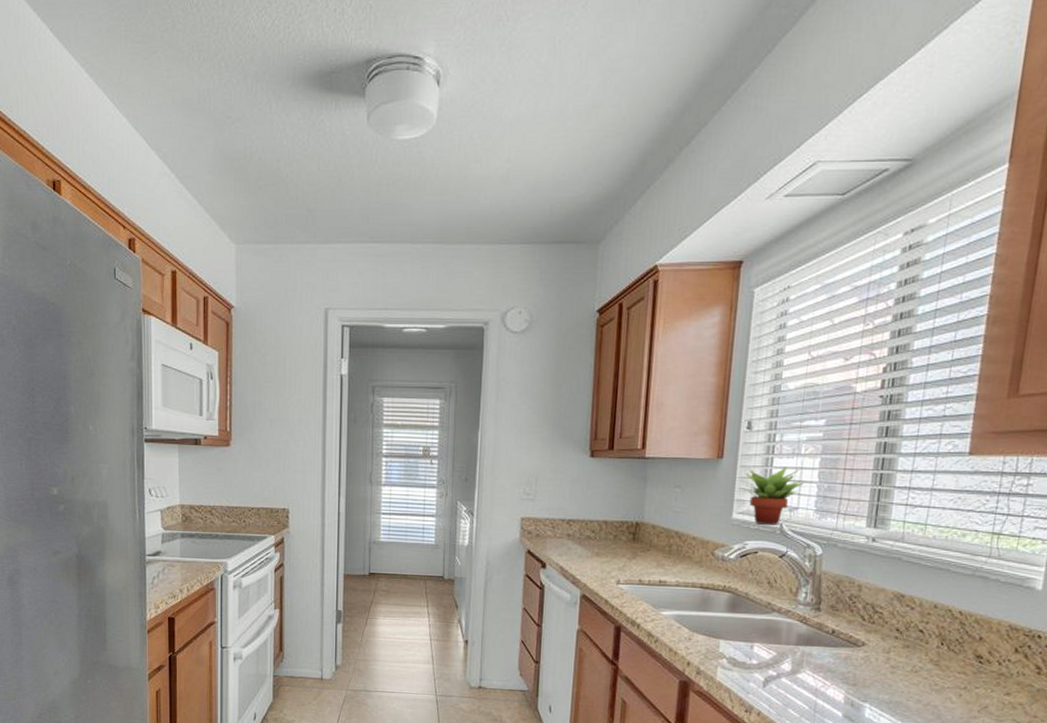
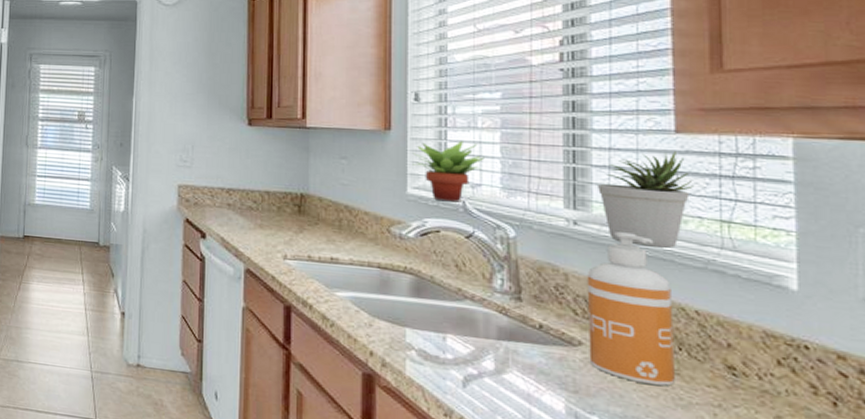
soap dispenser: none [868,546,944,676] -> present [587,232,675,387]
potted plant: none [896,471,977,560] -> present [598,150,695,249]

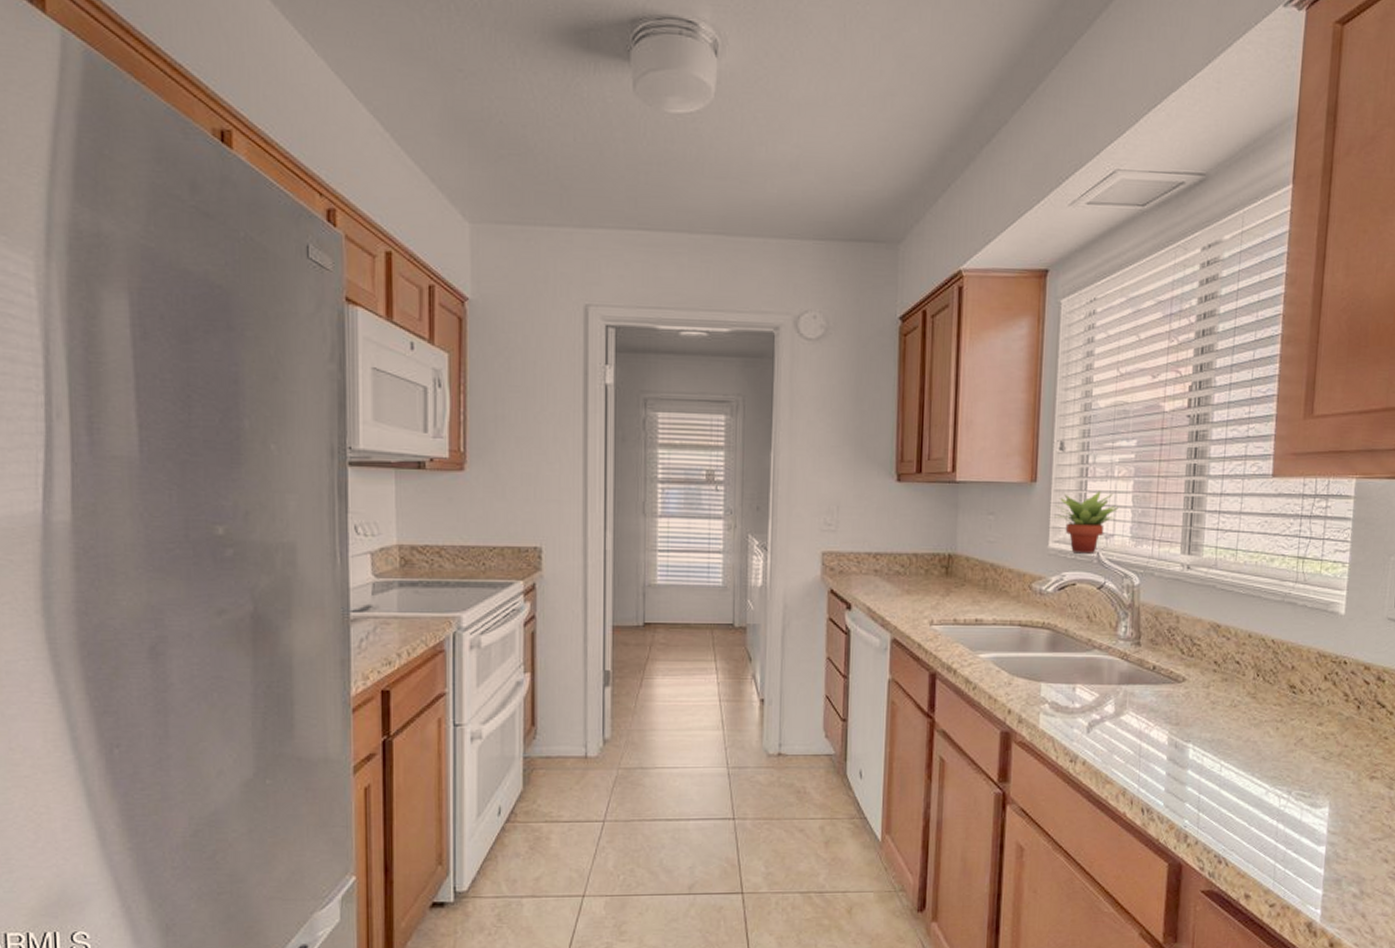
soap dispenser: present [587,232,675,387] -> none [1189,573,1257,710]
potted plant: present [598,150,695,249] -> none [1209,493,1282,587]

